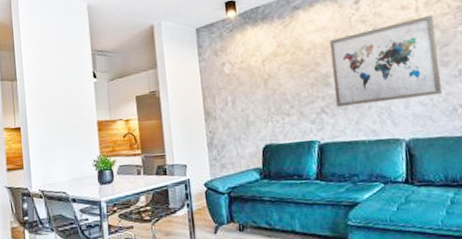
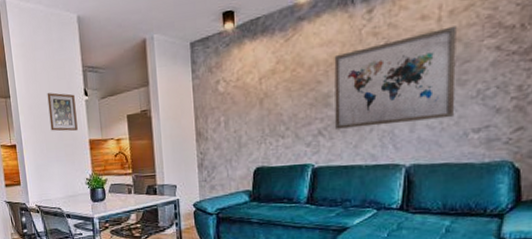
picture frame: none [55,75,86,113] -> present [47,92,78,131]

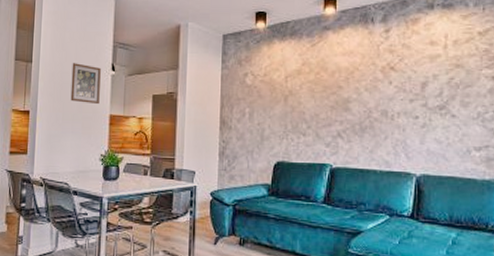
wall art: present [334,26,457,129] -> none [354,54,460,135]

